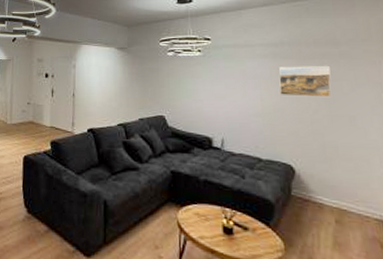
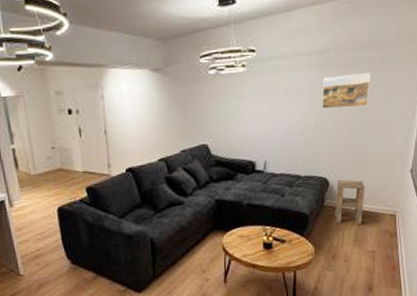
side table: none [304,170,341,225] -> present [335,180,366,225]

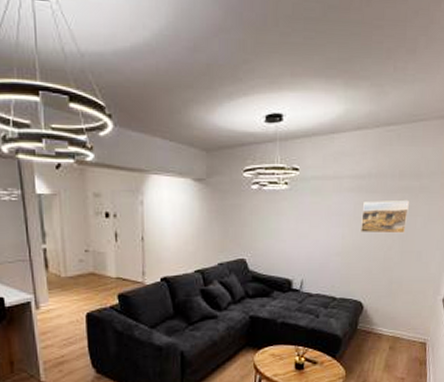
side table: present [335,180,366,225] -> none [367,305,399,350]

